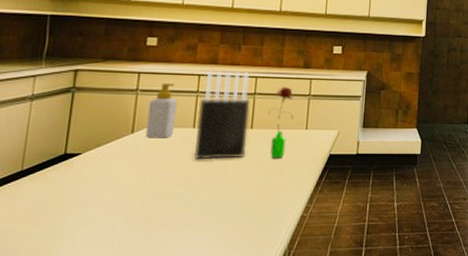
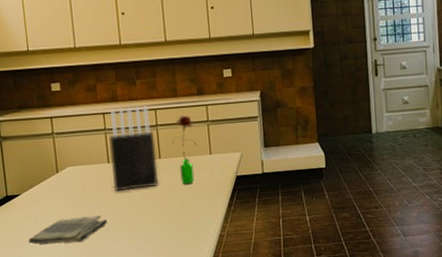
dish towel: none [78,183,179,214] -> present [28,214,108,245]
soap bottle: present [145,82,178,138] -> none [65,123,92,176]

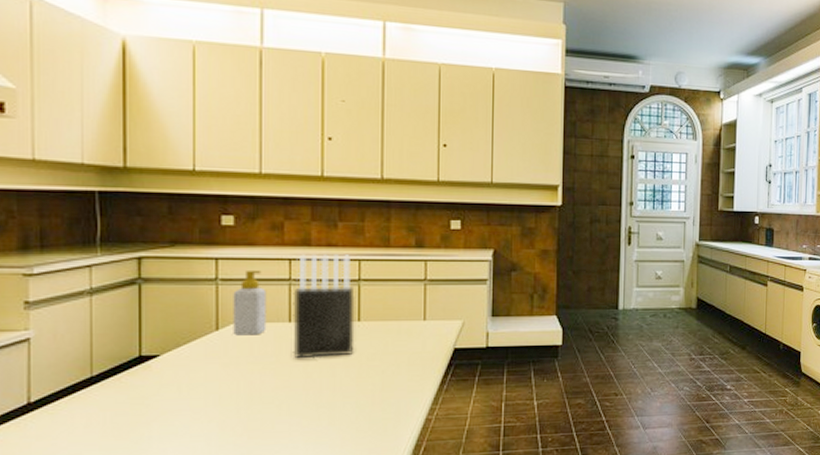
dish towel: present [28,214,108,245] -> none [164,386,280,422]
soap bottle: none [65,123,92,176] -> present [233,269,267,336]
flower: present [172,115,197,185] -> none [378,270,408,355]

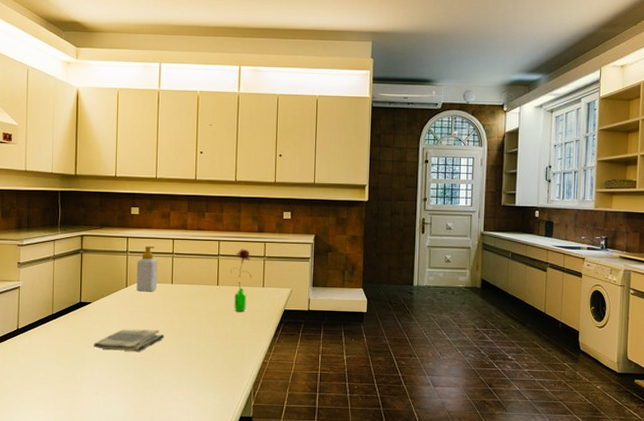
dish towel: none [164,386,280,422] -> present [93,329,165,353]
knife block: present [292,254,355,359] -> none [173,235,215,311]
flower: none [378,270,408,355] -> present [231,249,252,312]

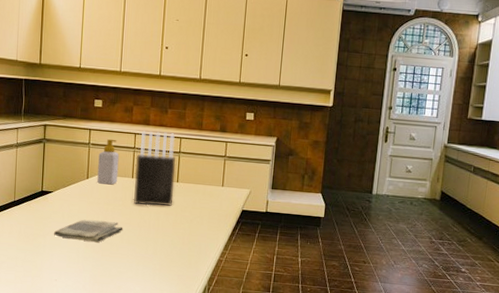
knife block: none [173,235,215,311] -> present [133,130,176,206]
flower: present [231,249,252,312] -> none [191,147,212,210]

